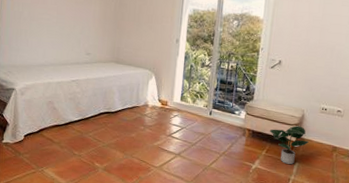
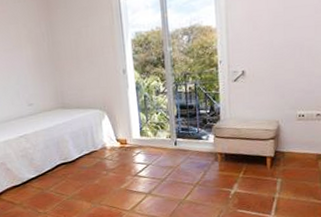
potted plant: present [269,125,309,165] -> none [243,139,289,183]

